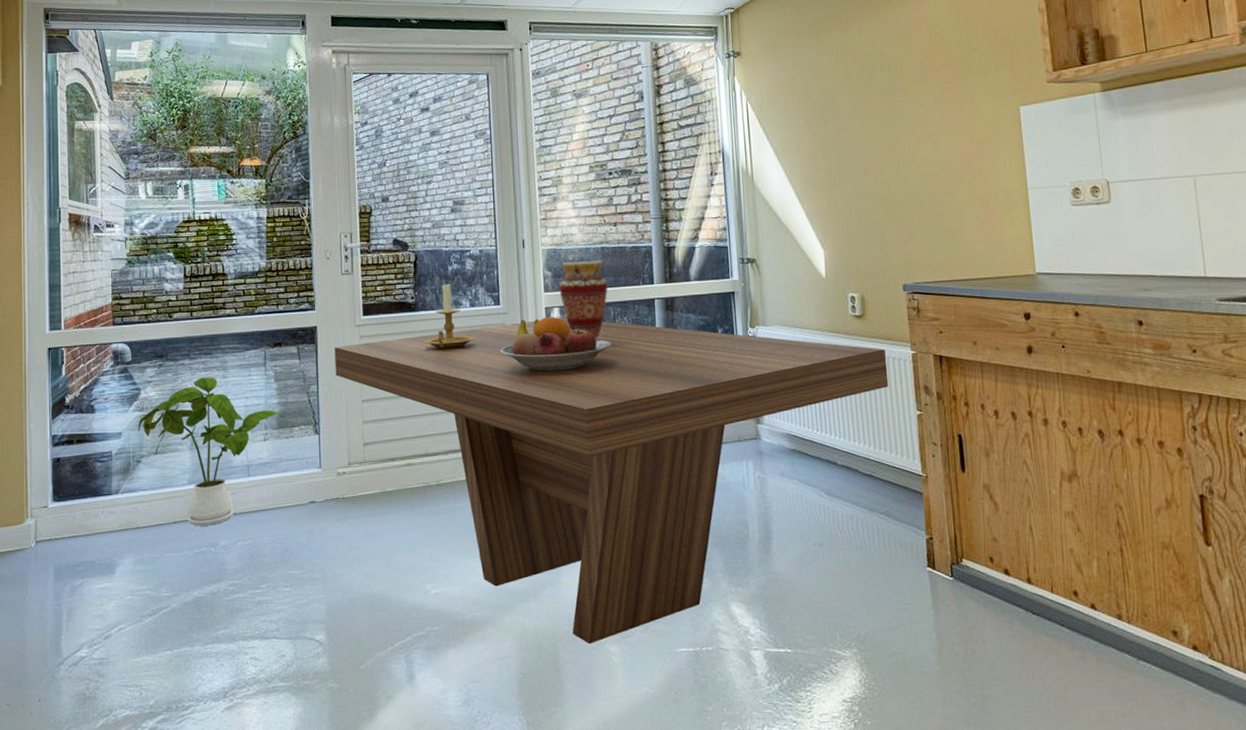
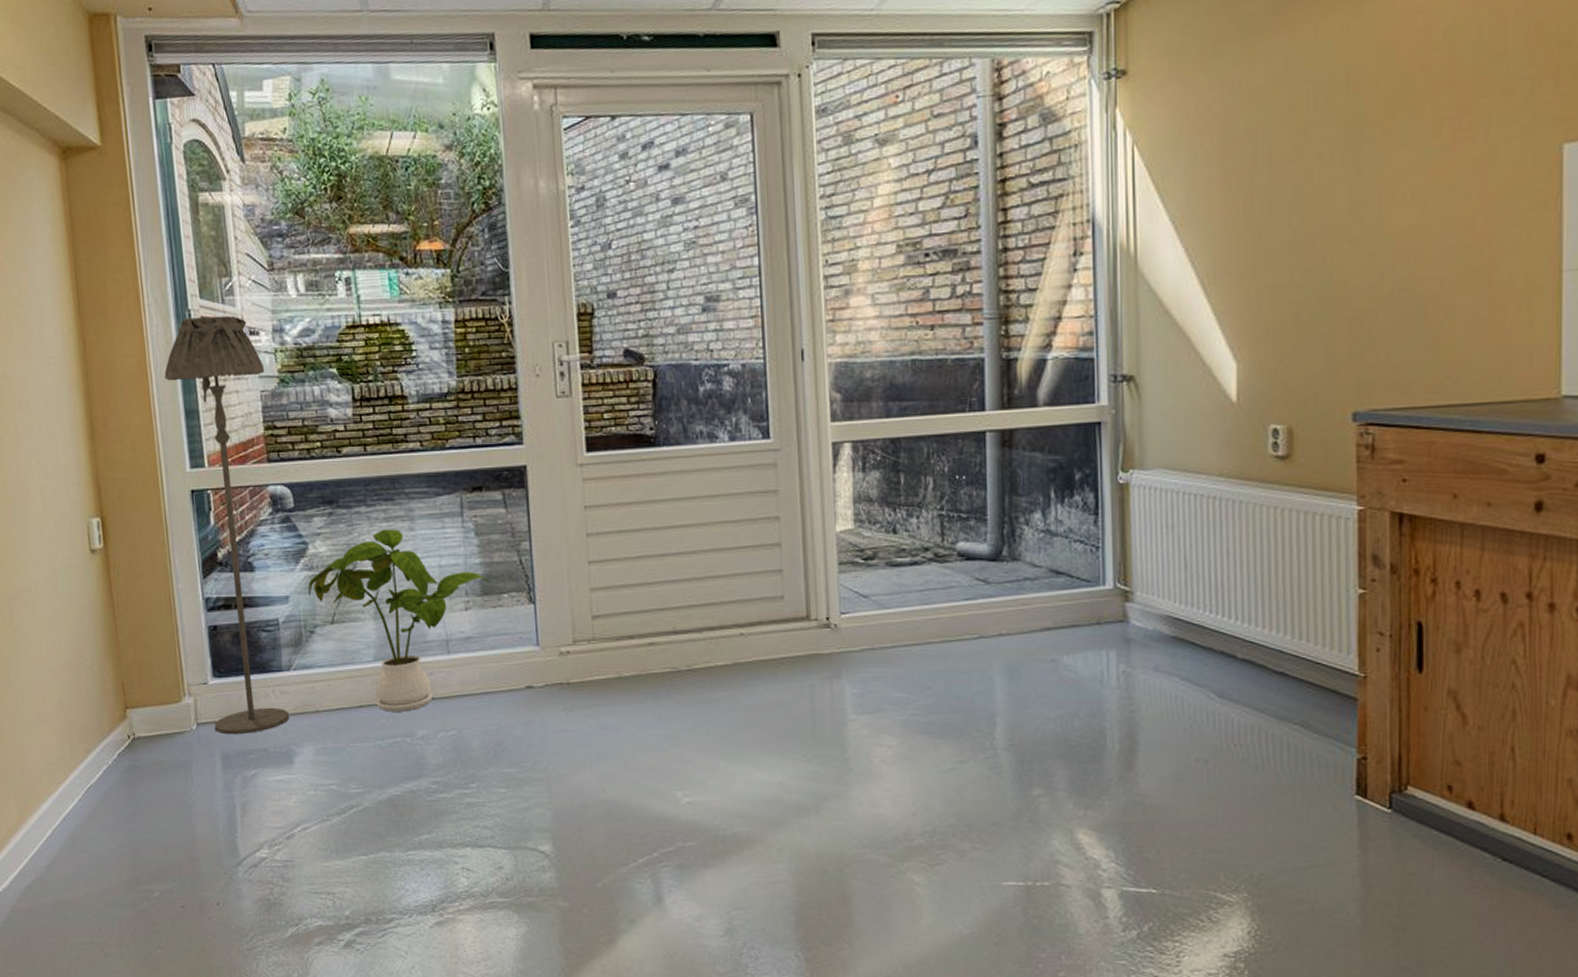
floor lamp: none [35,212,116,550] -> present [164,315,290,735]
dining table: present [334,317,889,644] -> none [550,455,1320,871]
candle holder: present [423,281,476,349] -> none [667,407,737,497]
fruit bowl: present [501,316,612,372] -> none [771,454,924,528]
vase: present [559,260,608,340] -> none [851,378,920,486]

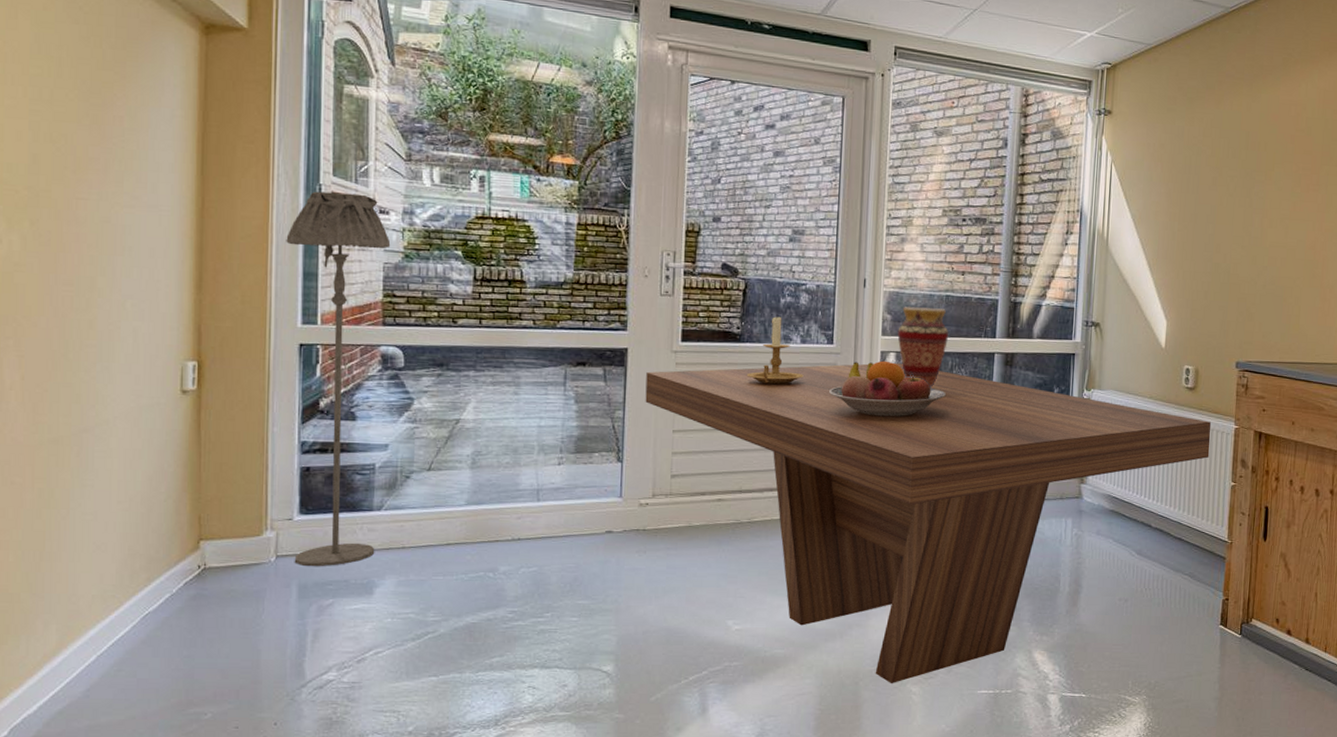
house plant: present [308,529,490,712] -> none [408,392,584,550]
dining table: none [550,455,1320,871] -> present [645,362,1212,683]
candle holder: none [667,407,737,497] -> present [746,314,804,385]
fruit bowl: none [771,454,924,528] -> present [829,360,946,417]
vase: none [851,378,920,486] -> present [897,306,948,388]

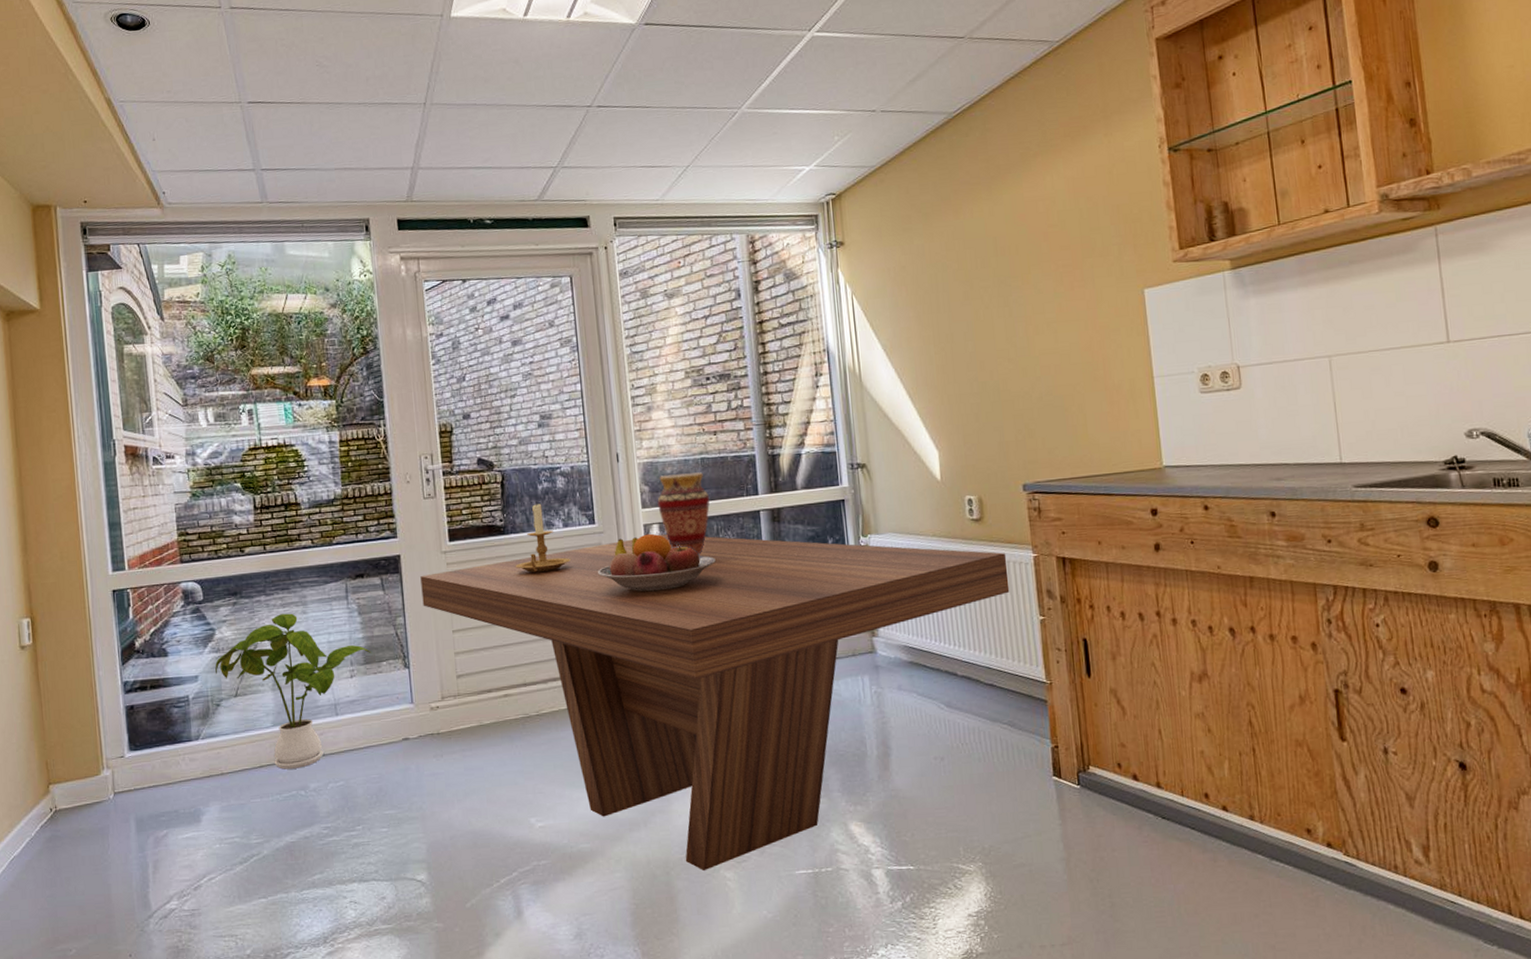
floor lamp: present [286,191,391,567] -> none [91,443,198,801]
house plant: none [408,392,584,550] -> present [215,613,371,770]

